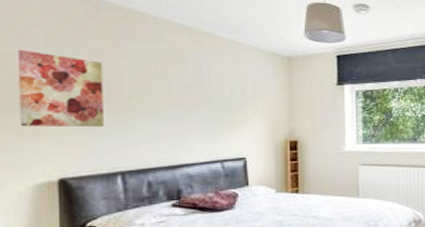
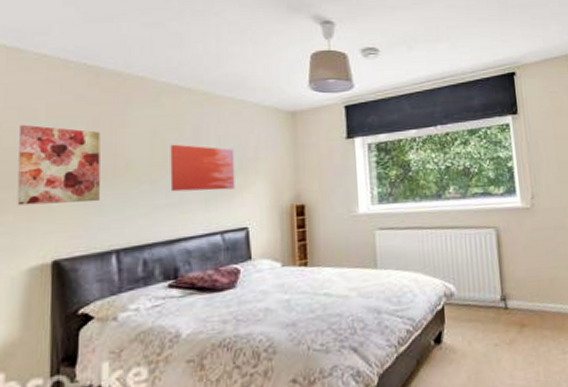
wall art: none [172,79,234,124] -> present [170,144,235,192]

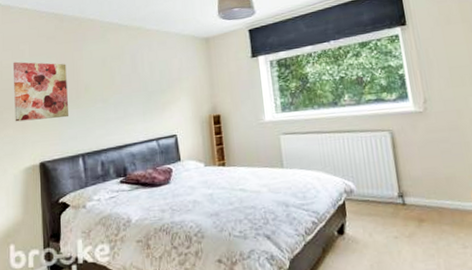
wall art: present [170,144,235,192] -> none [115,70,165,108]

